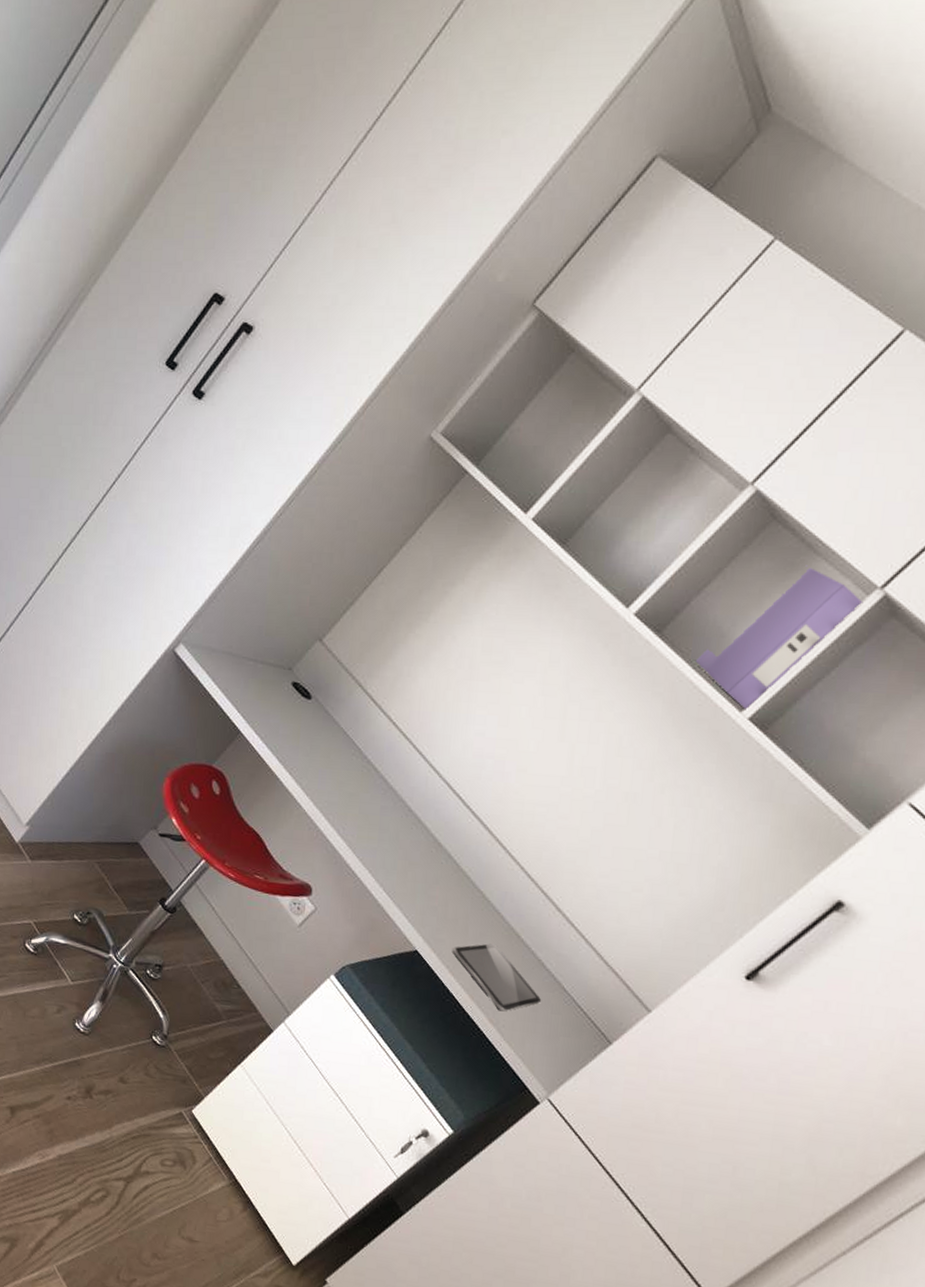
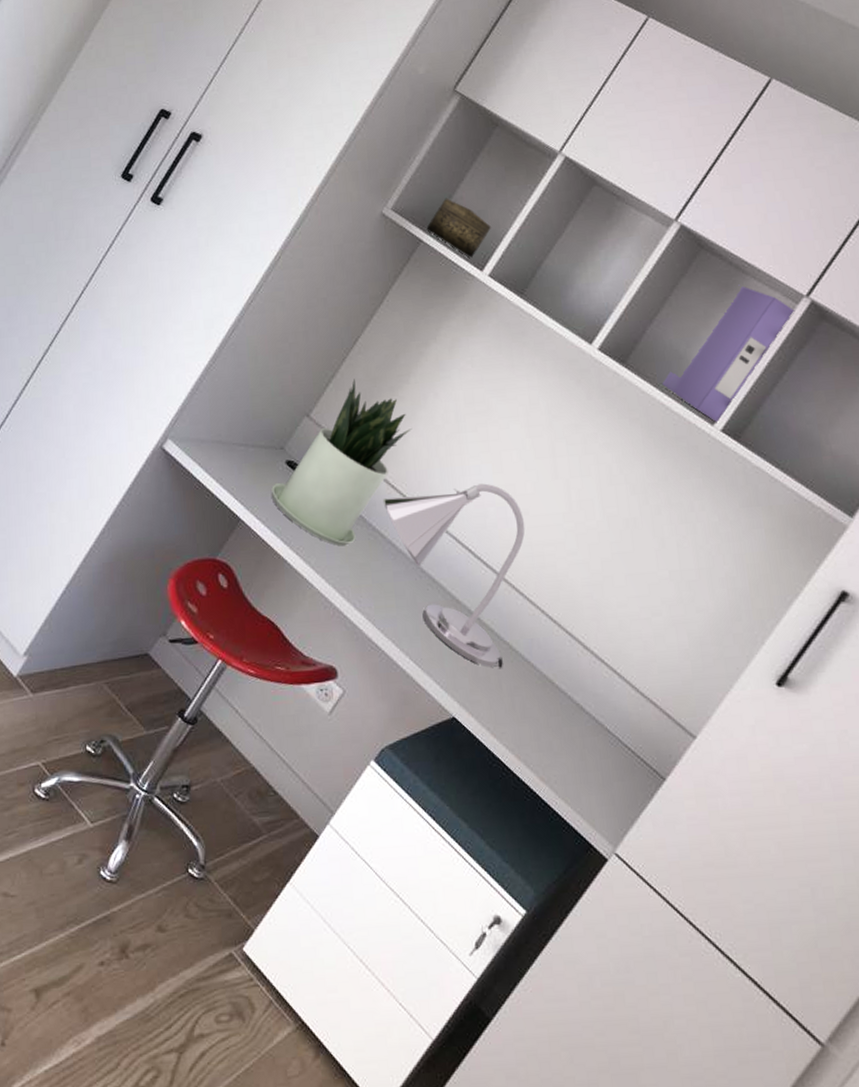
planter: none [274,609,424,774] -> present [271,379,413,546]
table lamp: none [381,733,521,914] -> present [382,483,526,668]
tablet: present [453,943,542,1012] -> none [490,695,588,767]
decorative box: none [474,428,545,498] -> present [426,198,491,259]

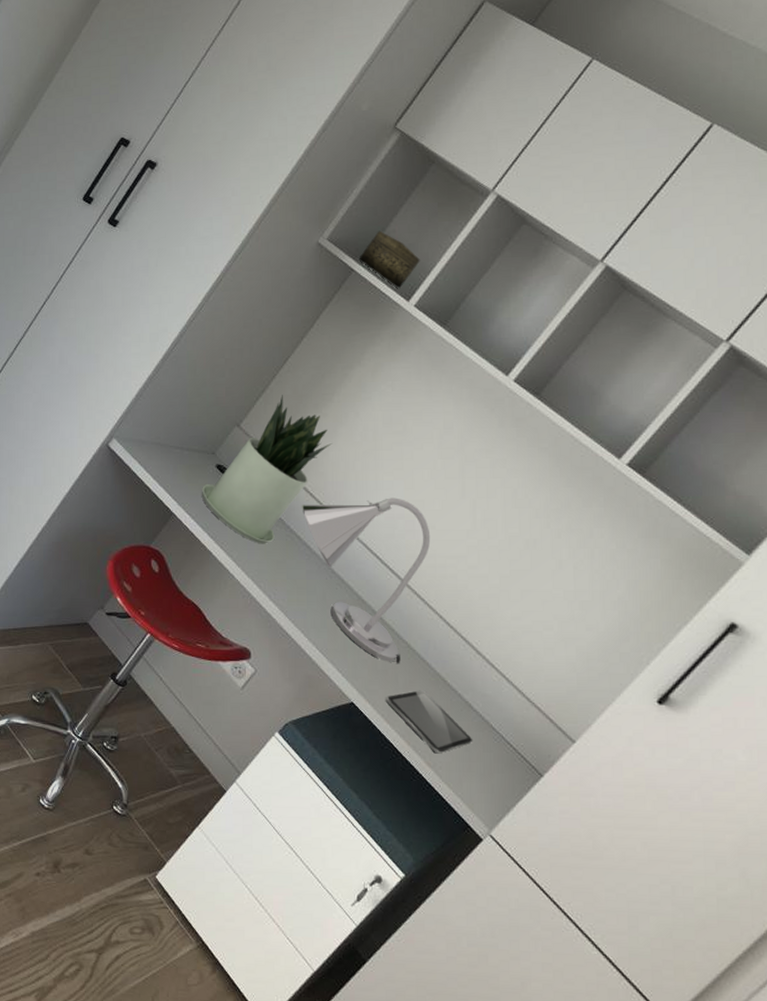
tablet: none [490,695,588,767] -> present [386,690,473,754]
binder: present [662,284,795,423] -> none [573,326,713,457]

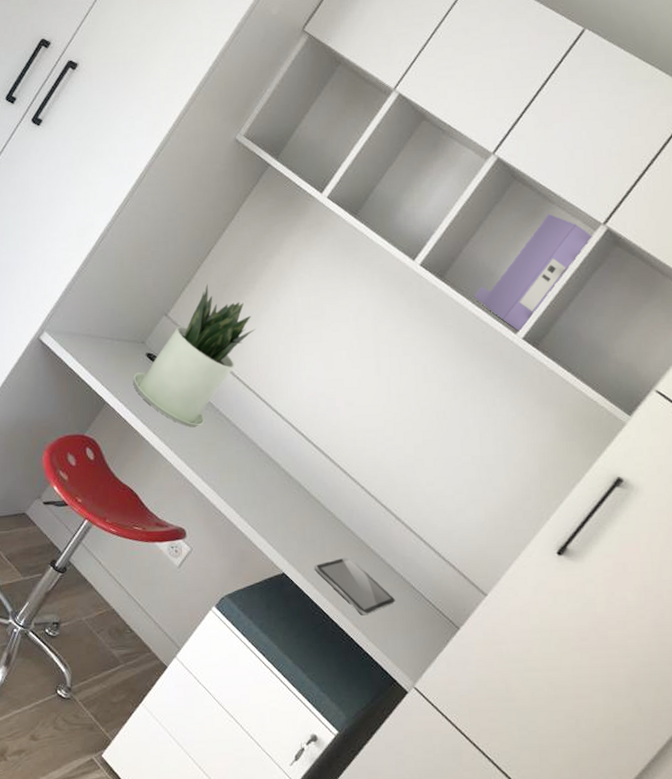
table lamp: present [301,497,431,663] -> none [229,377,351,533]
decorative box: present [359,230,420,289] -> none [274,127,331,182]
binder: none [573,326,713,457] -> present [473,212,593,332]

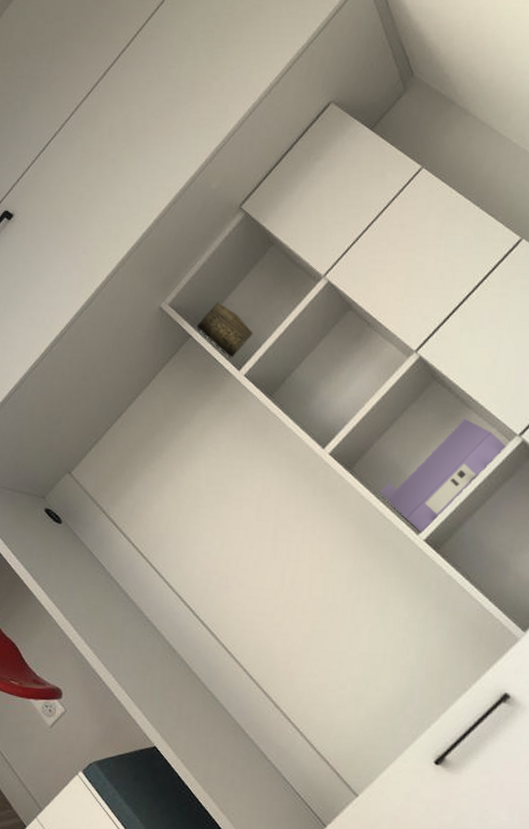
planter: present [133,284,257,428] -> none [29,447,158,589]
decorative box: none [274,127,331,182] -> present [196,302,253,358]
tablet: present [315,557,396,616] -> none [187,738,265,800]

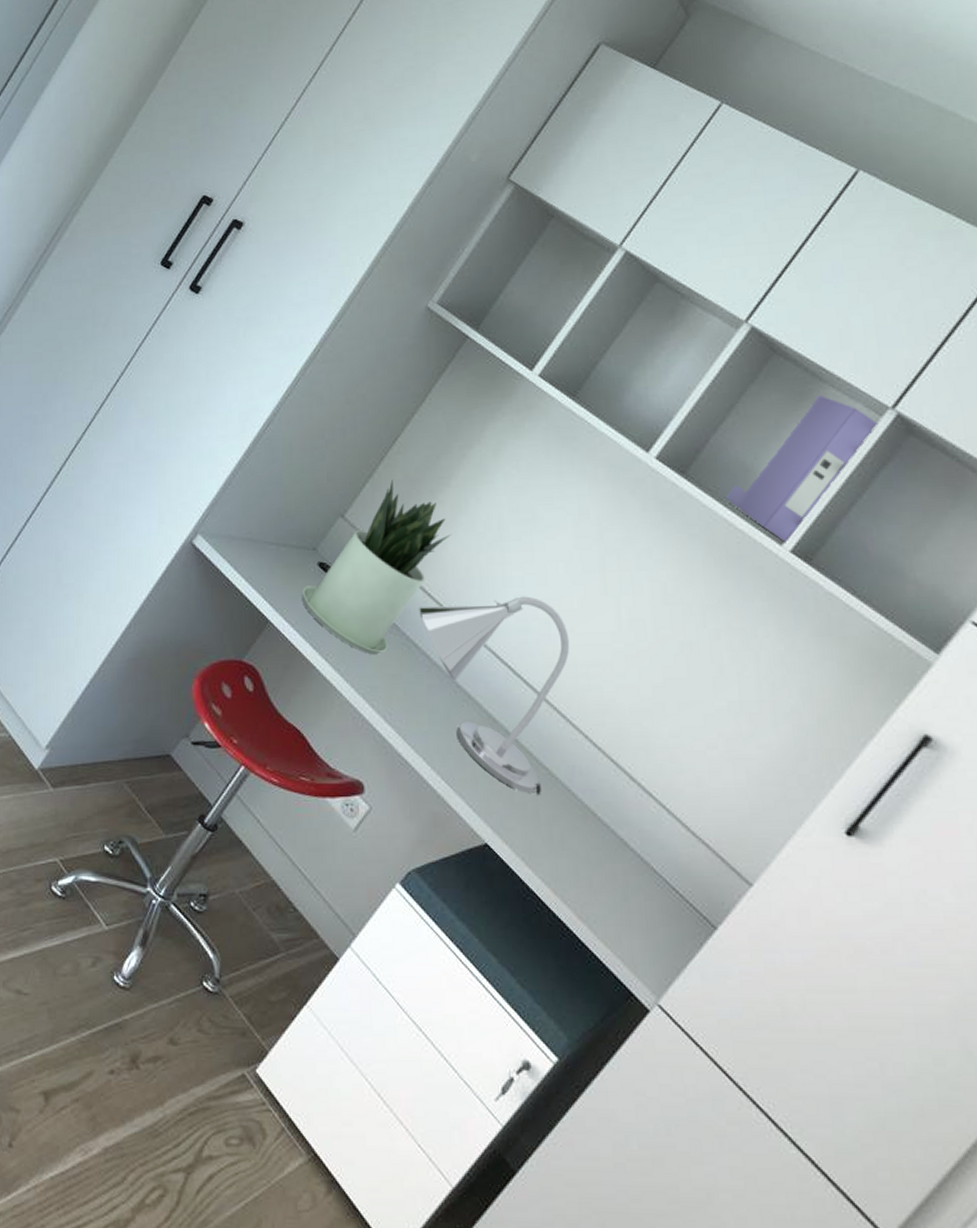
planter: none [29,447,158,589] -> present [302,480,452,655]
table lamp: none [122,553,242,712] -> present [418,596,570,794]
decorative box: present [196,302,253,358] -> none [473,292,543,357]

